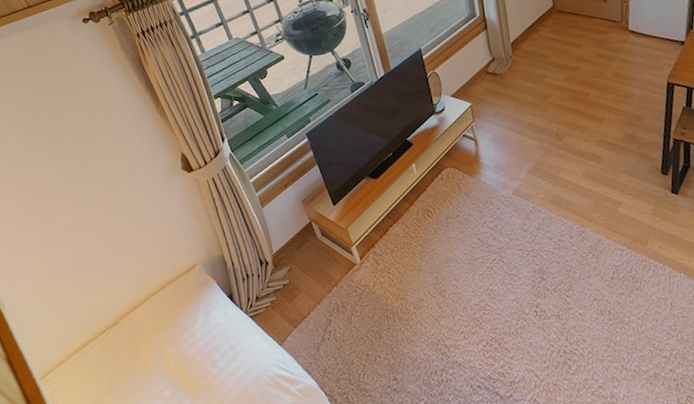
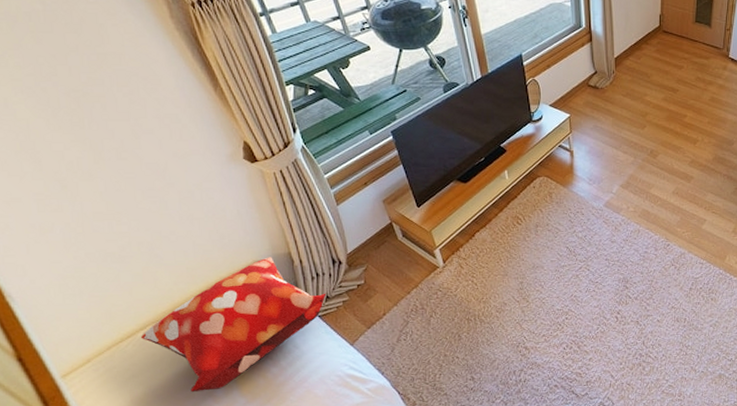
decorative pillow: none [102,260,256,393] -> present [140,257,327,393]

